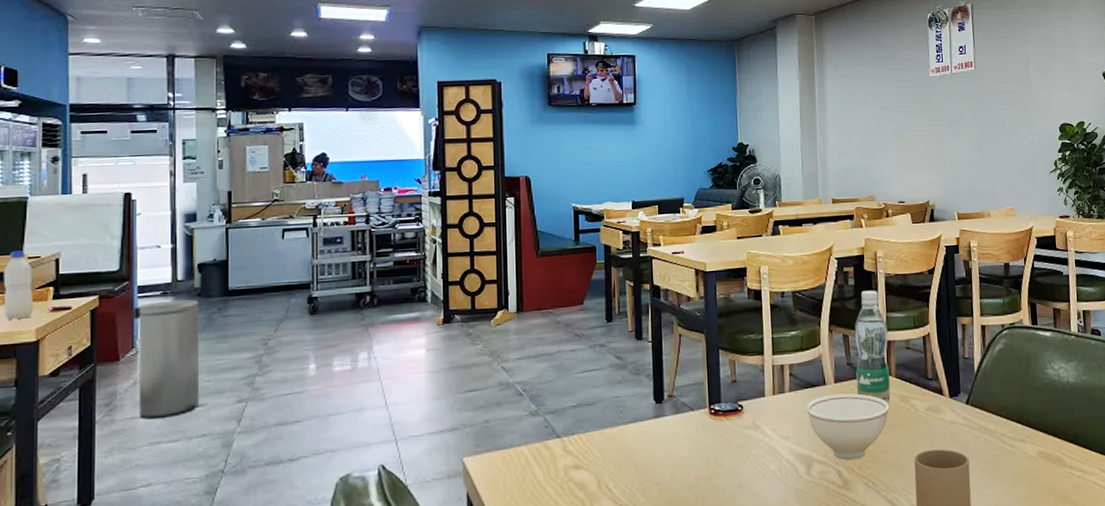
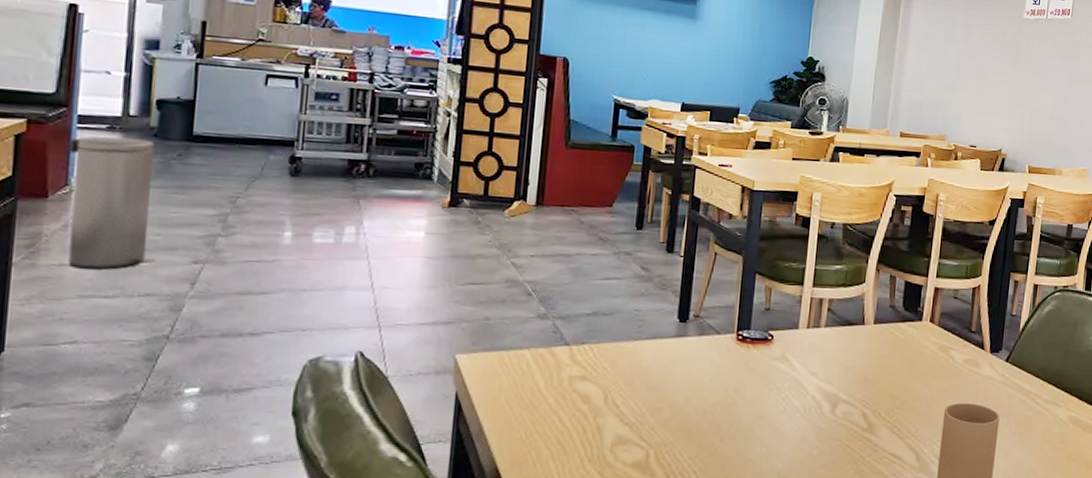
bowl: present [806,393,890,461] -> none [840,335,928,404]
bottle: present [854,290,891,404] -> none [895,233,938,352]

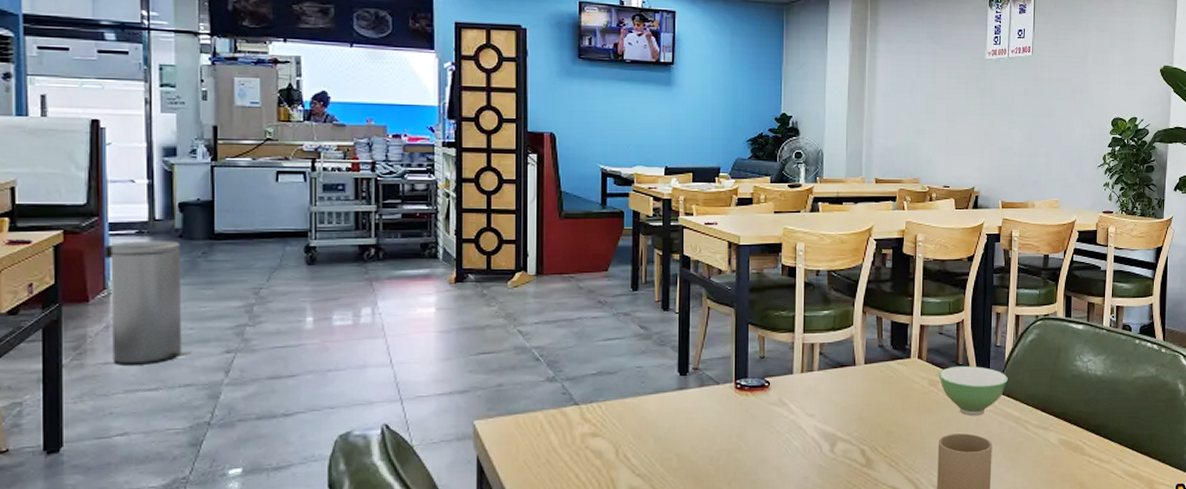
bowl: none [950,332,1022,387] -> present [938,365,1009,417]

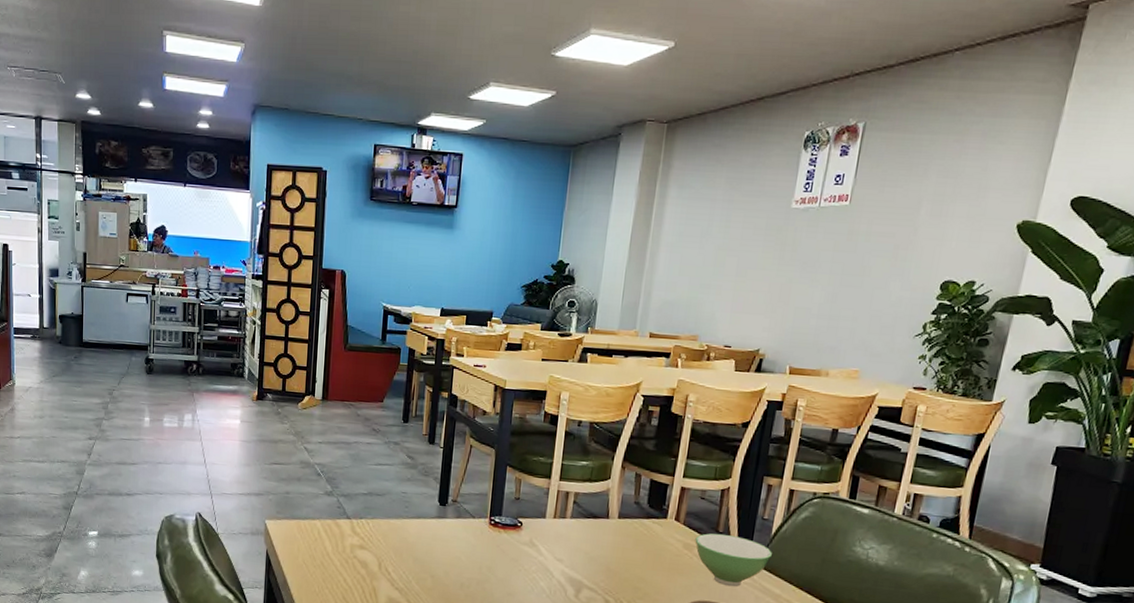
pedal bin: present [103,241,191,366] -> none [10,343,66,442]

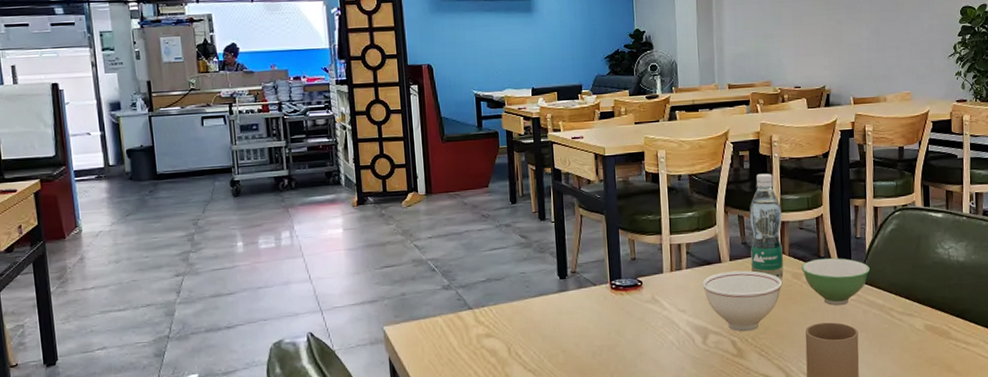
bowl: none [585,528,672,594] -> present [702,270,783,332]
bottle: none [639,433,685,549] -> present [749,173,784,281]

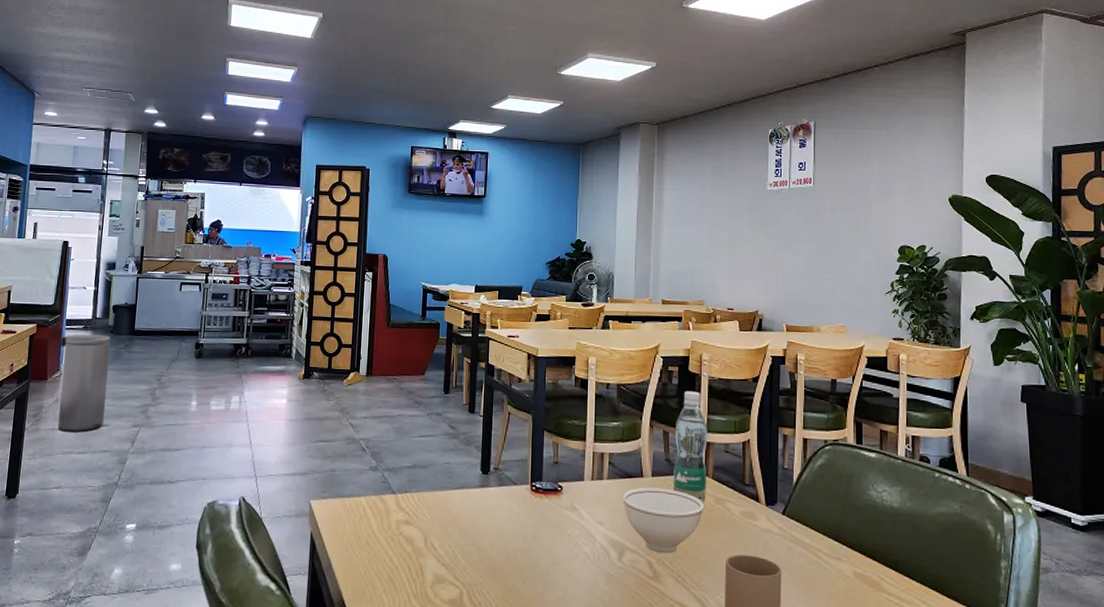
pedal bin: none [72,182,148,291] -> present [57,334,111,433]
bowl: present [801,258,871,306] -> none [725,485,798,539]

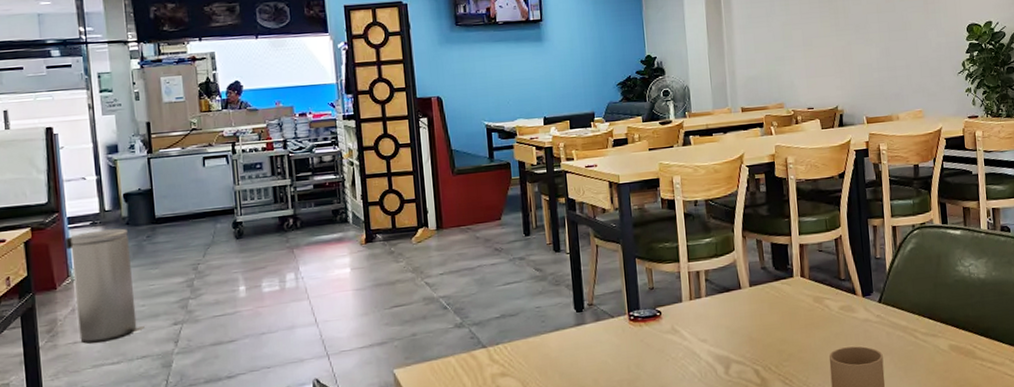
bowl: present [623,487,705,554] -> none [723,296,804,360]
bottle: present [672,391,708,504] -> none [767,195,805,305]

